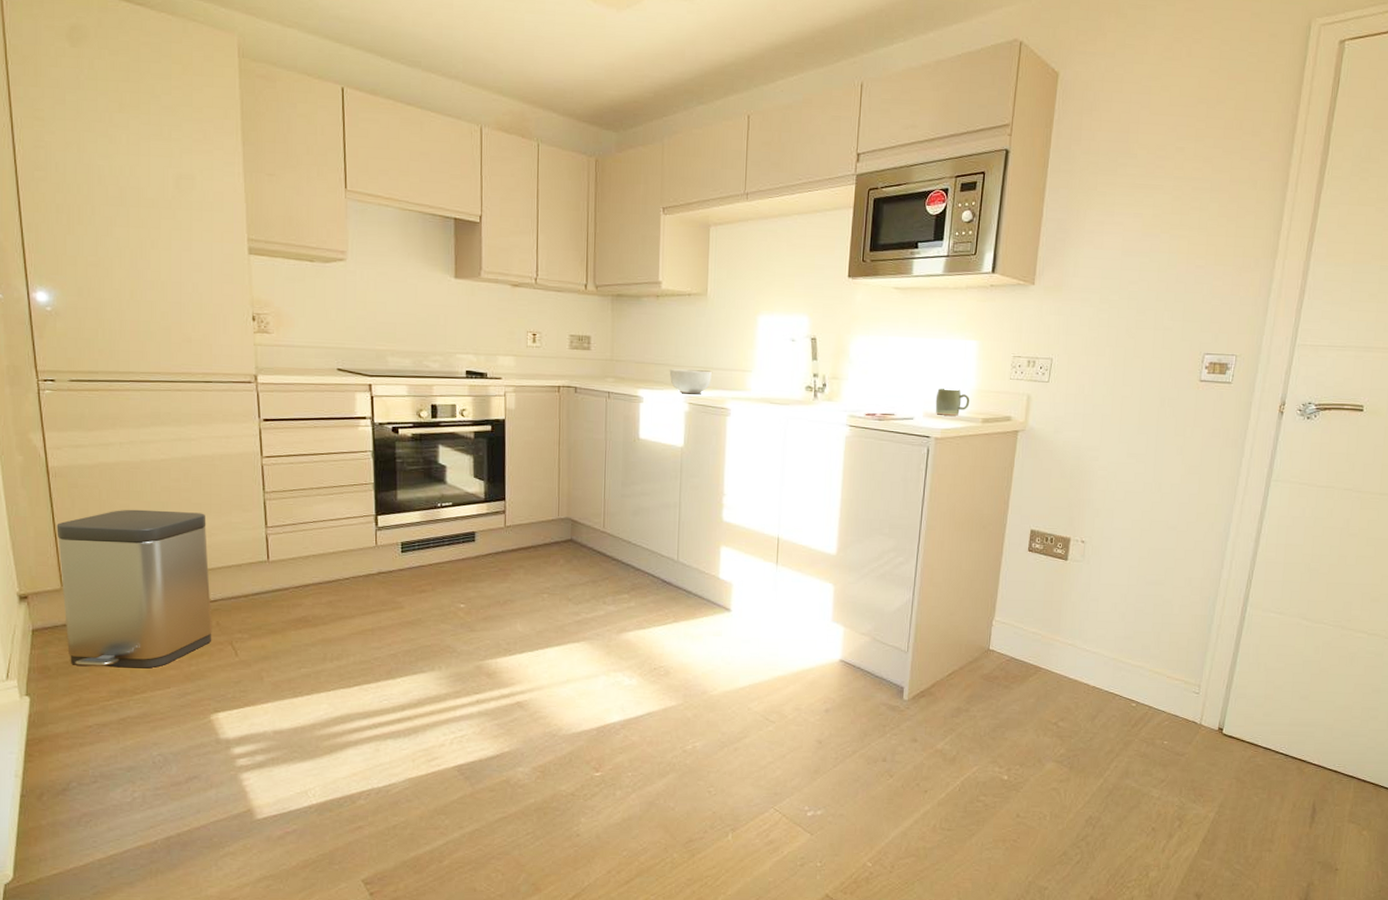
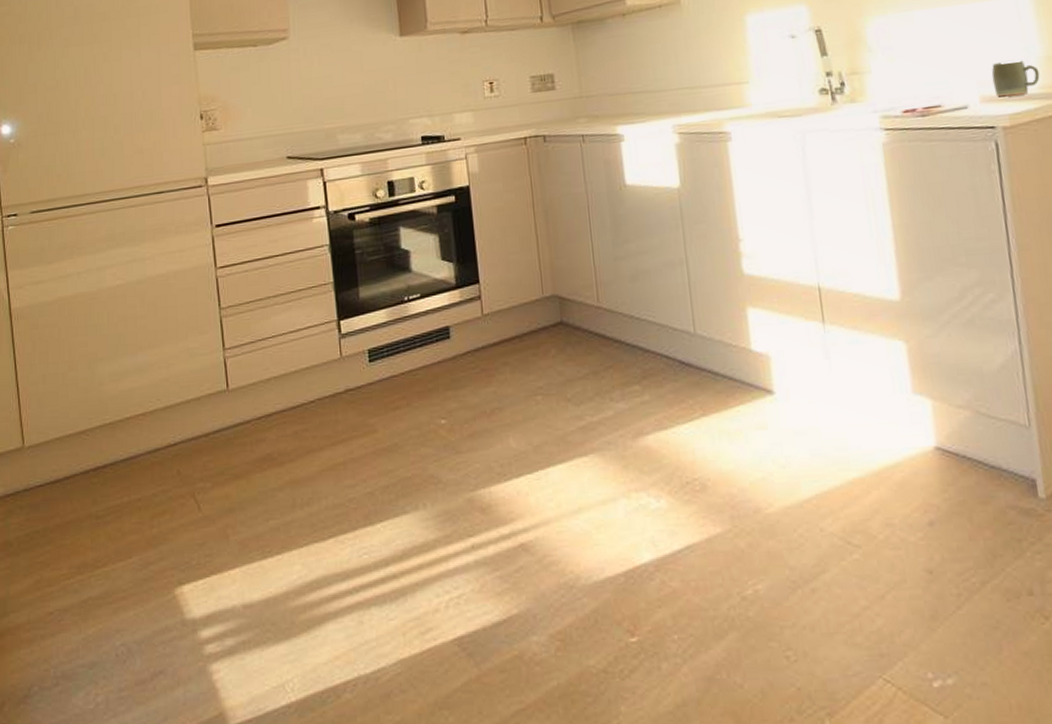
pedal bin: present [56,509,212,669] -> none [18,341,173,538]
bowl: present [669,369,713,395] -> none [649,90,702,123]

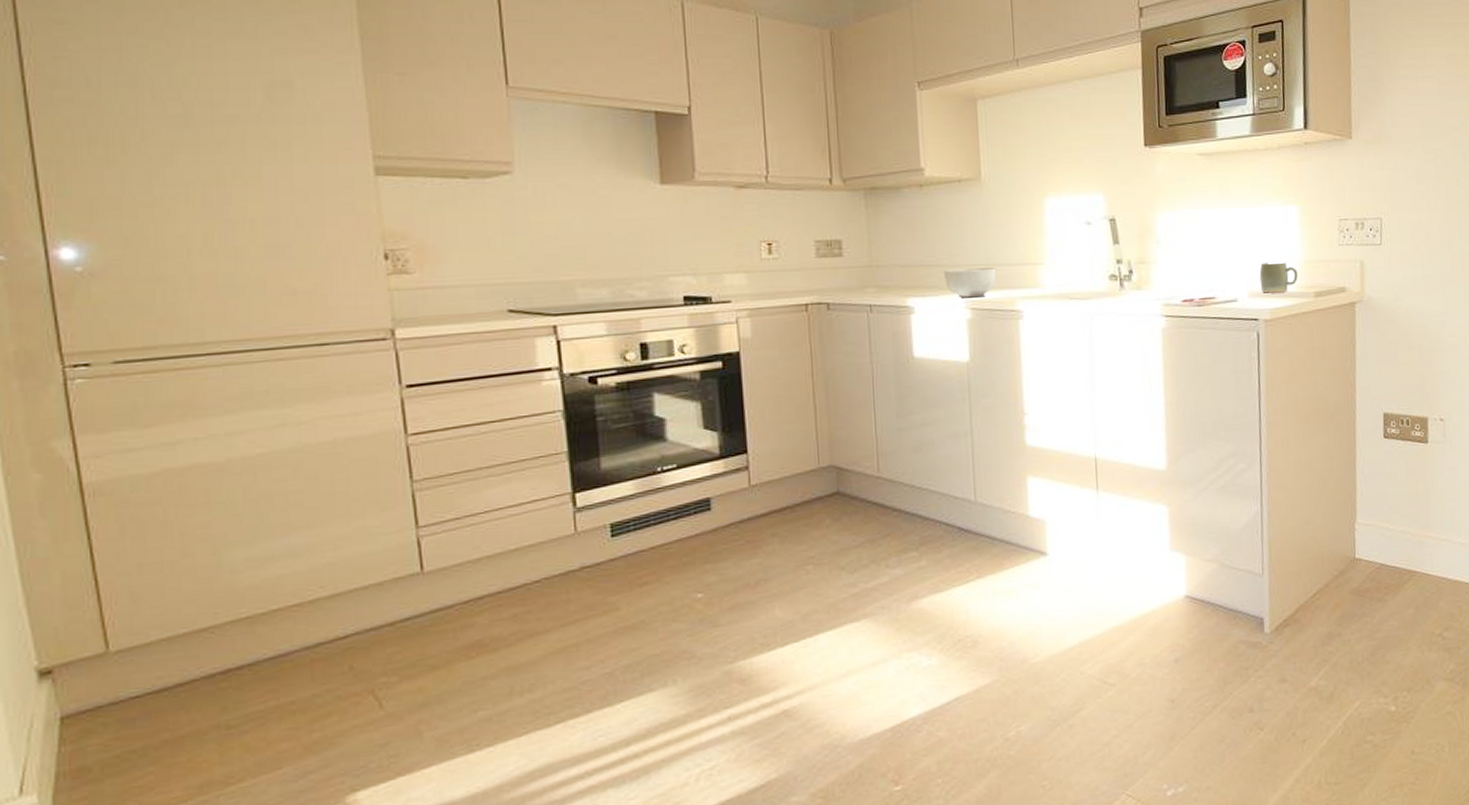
bowl: none [649,90,702,123] -> present [943,268,997,298]

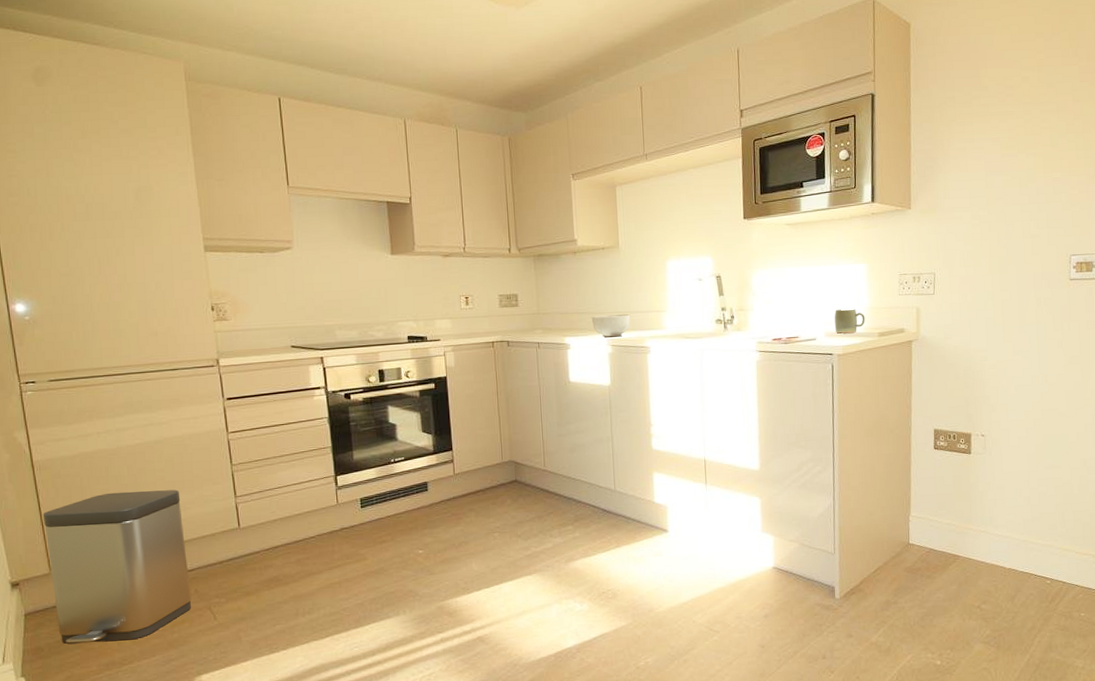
pedal bin: none [97,519,343,759] -> present [43,489,192,644]

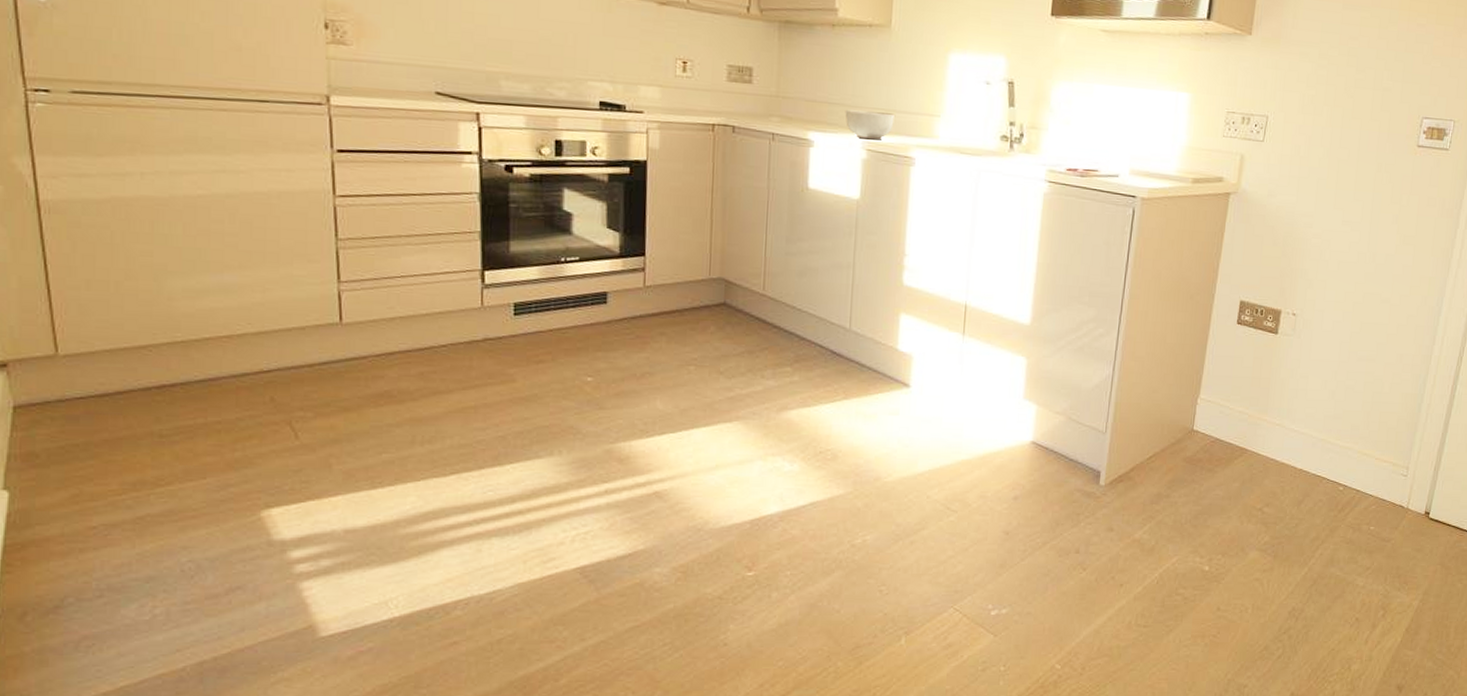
pedal bin: present [43,489,192,644] -> none [50,256,265,455]
mug: present [834,309,865,334] -> none [1142,144,1180,175]

